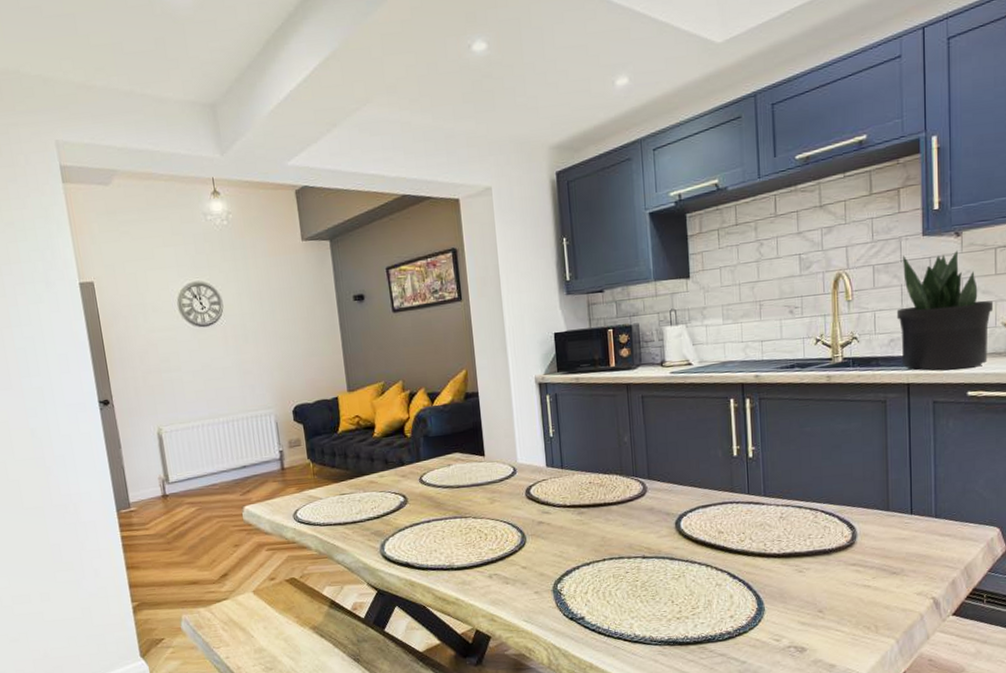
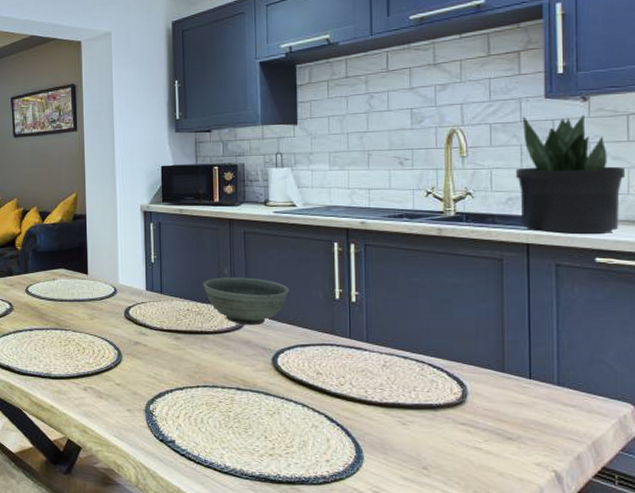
bowl: none [603,443,689,492] -> present [203,277,289,325]

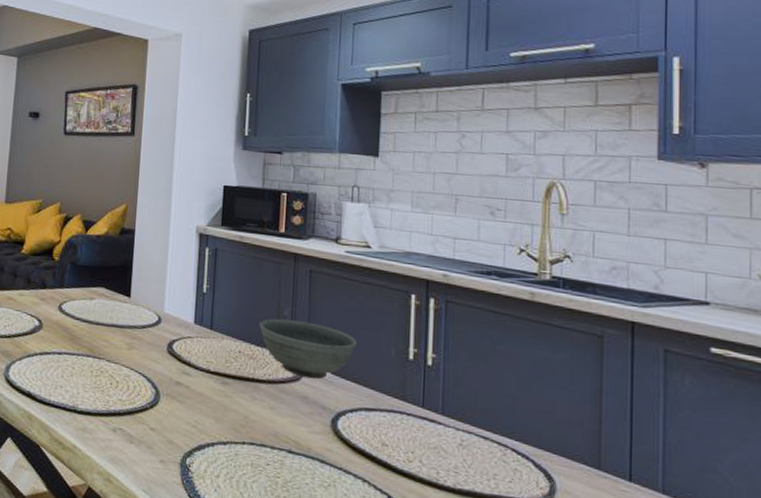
planter: present [515,114,626,235] -> none [621,177,748,321]

